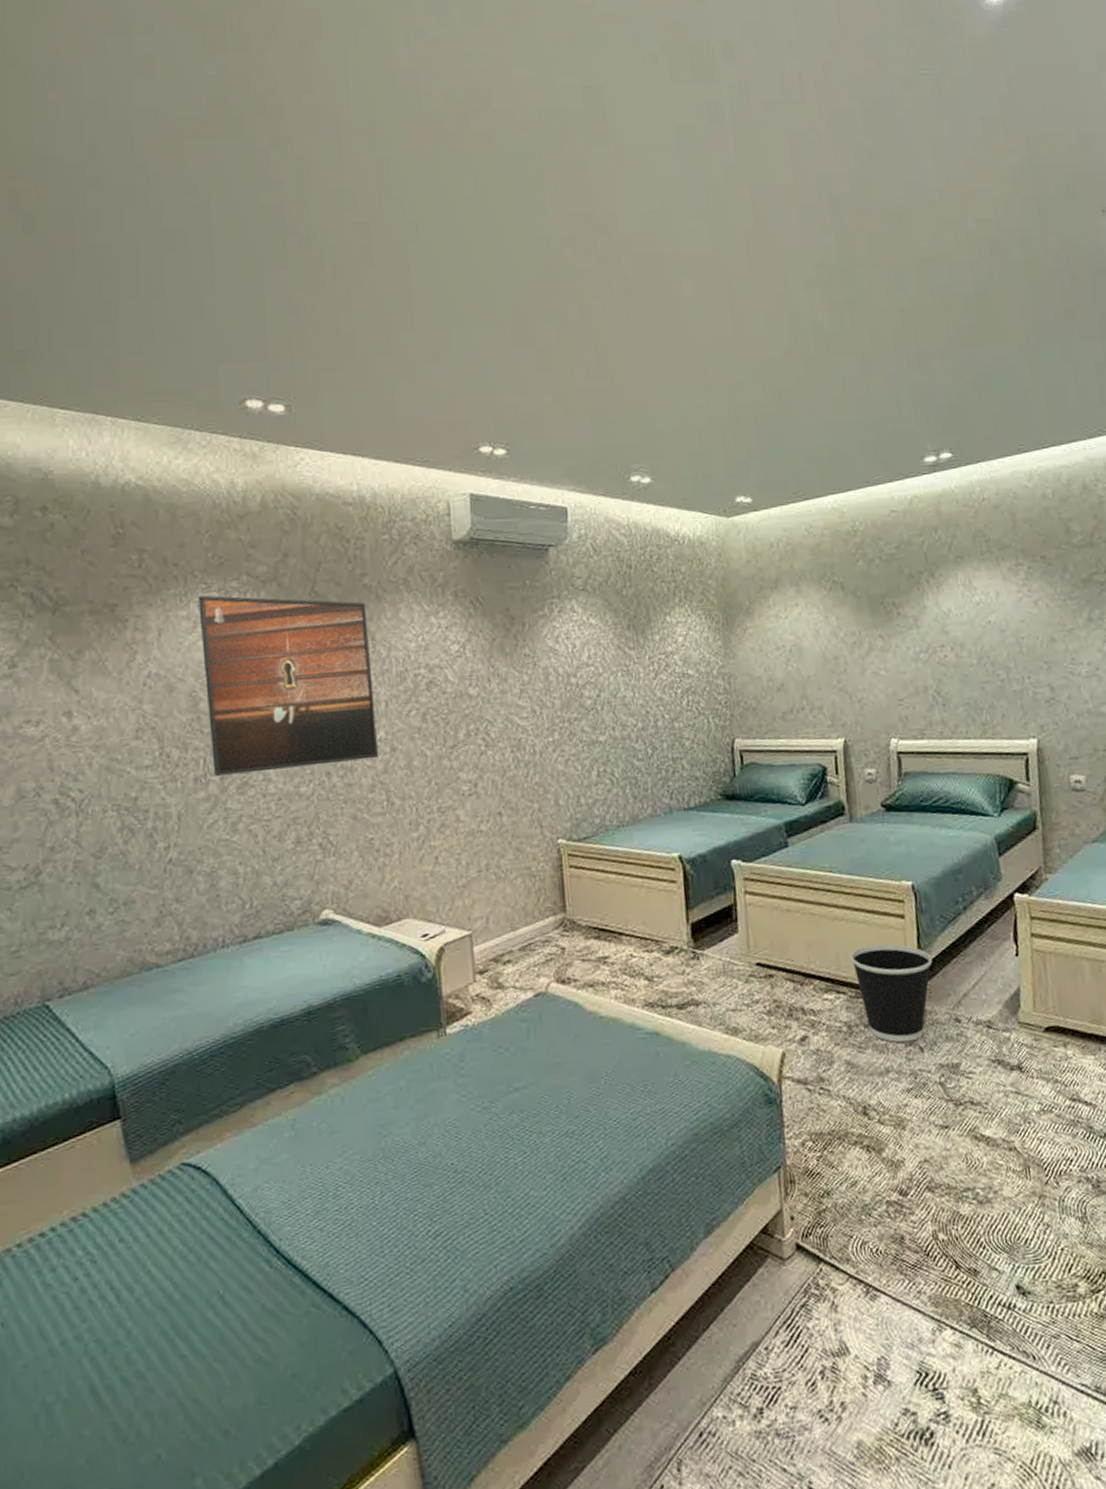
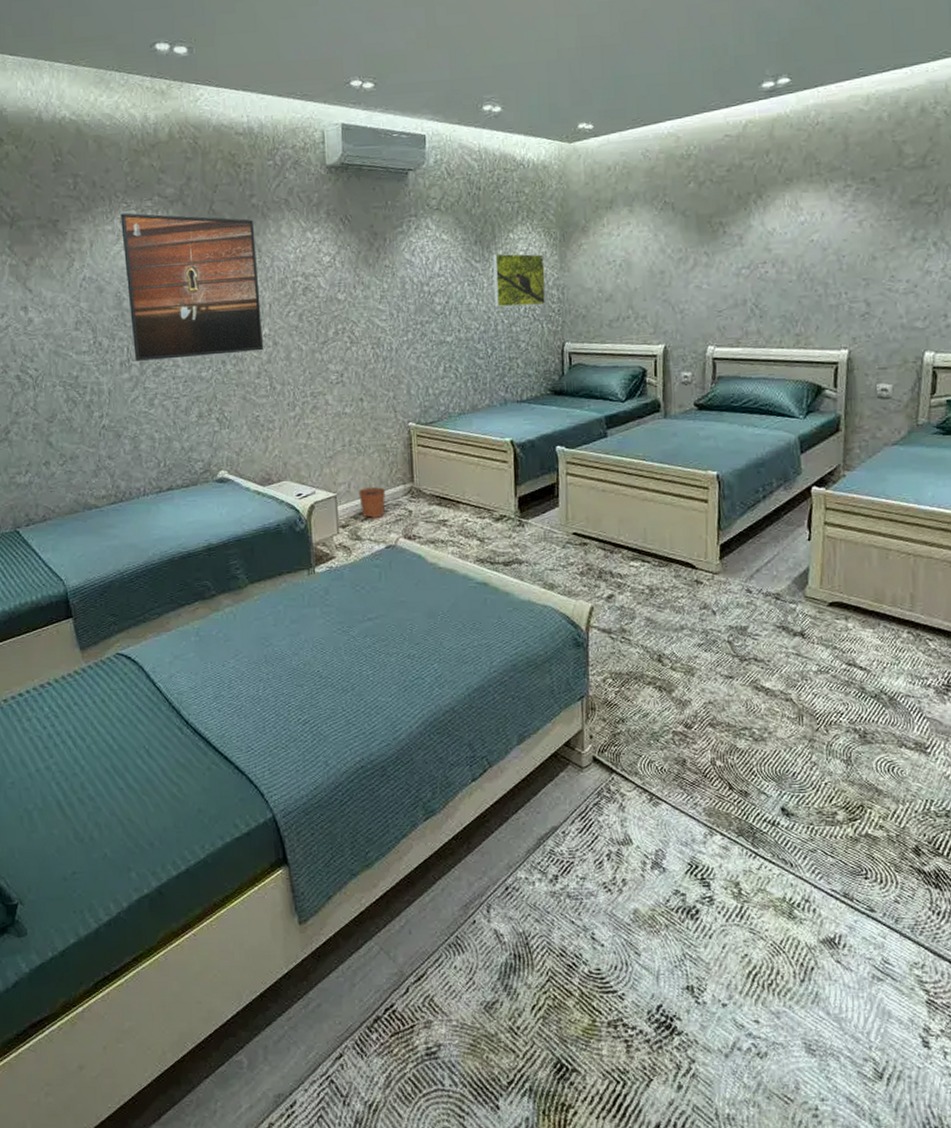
plant pot: none [499,910,533,961] -> present [358,478,386,519]
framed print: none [648,639,710,700] -> present [492,253,546,308]
wastebasket: present [850,943,933,1043] -> none [656,523,730,606]

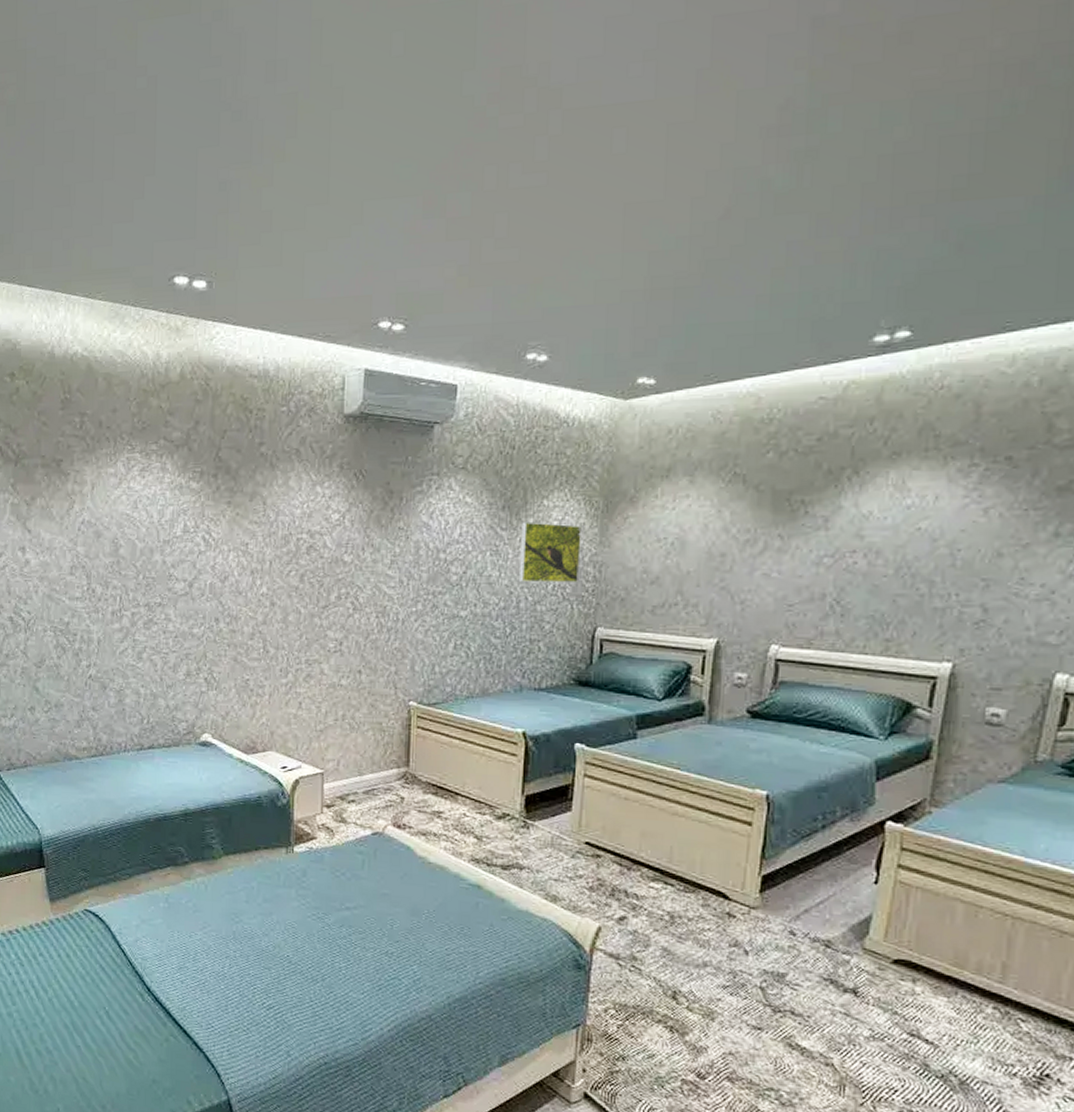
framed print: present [120,213,264,361] -> none [124,456,261,612]
plant pot: present [358,478,386,519] -> none [348,758,378,802]

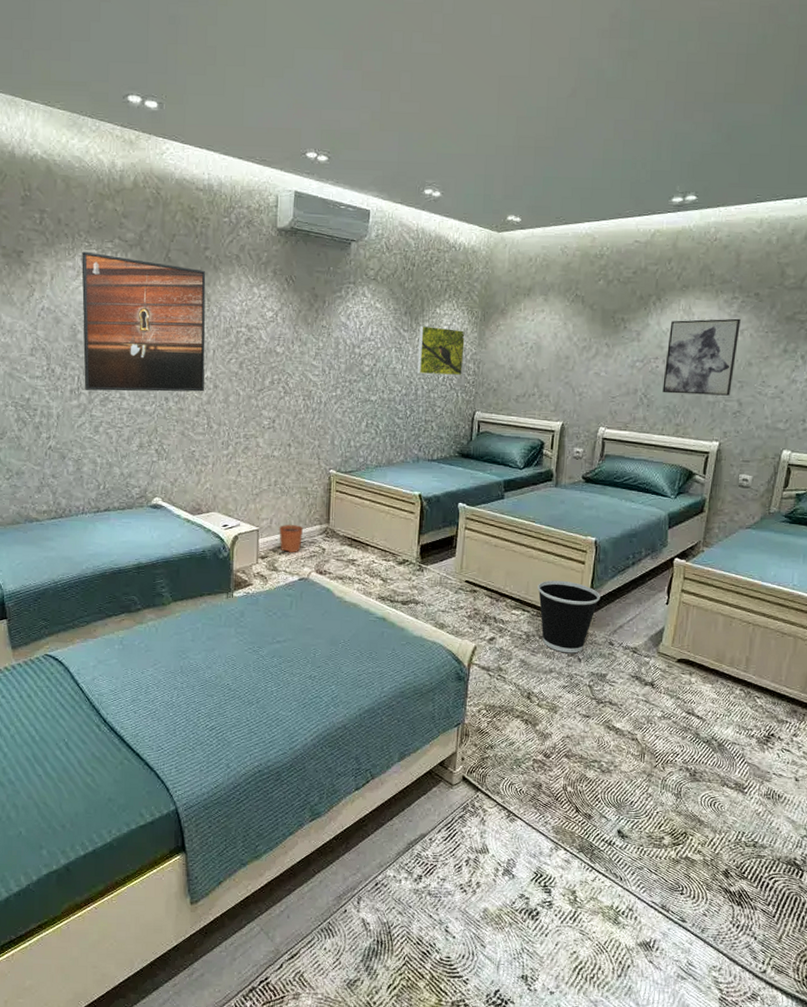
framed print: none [124,456,261,612] -> present [82,251,206,392]
plant pot: none [348,758,378,802] -> present [279,516,304,553]
wastebasket: none [685,845,775,944] -> present [538,580,600,654]
wall art: none [863,492,984,599] -> present [662,318,741,396]

